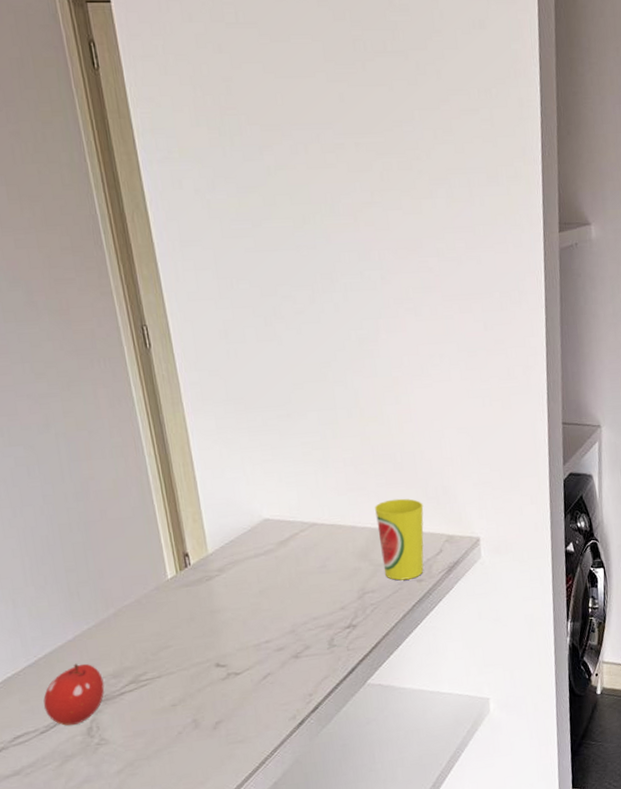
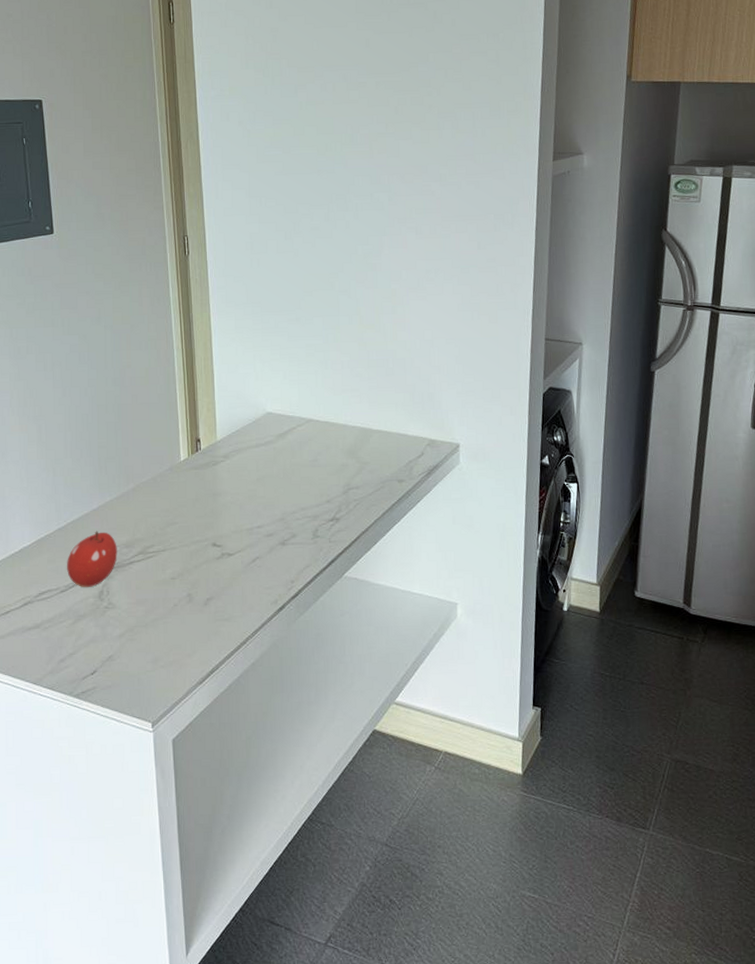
cup: present [375,498,424,581] -> none [365,401,410,479]

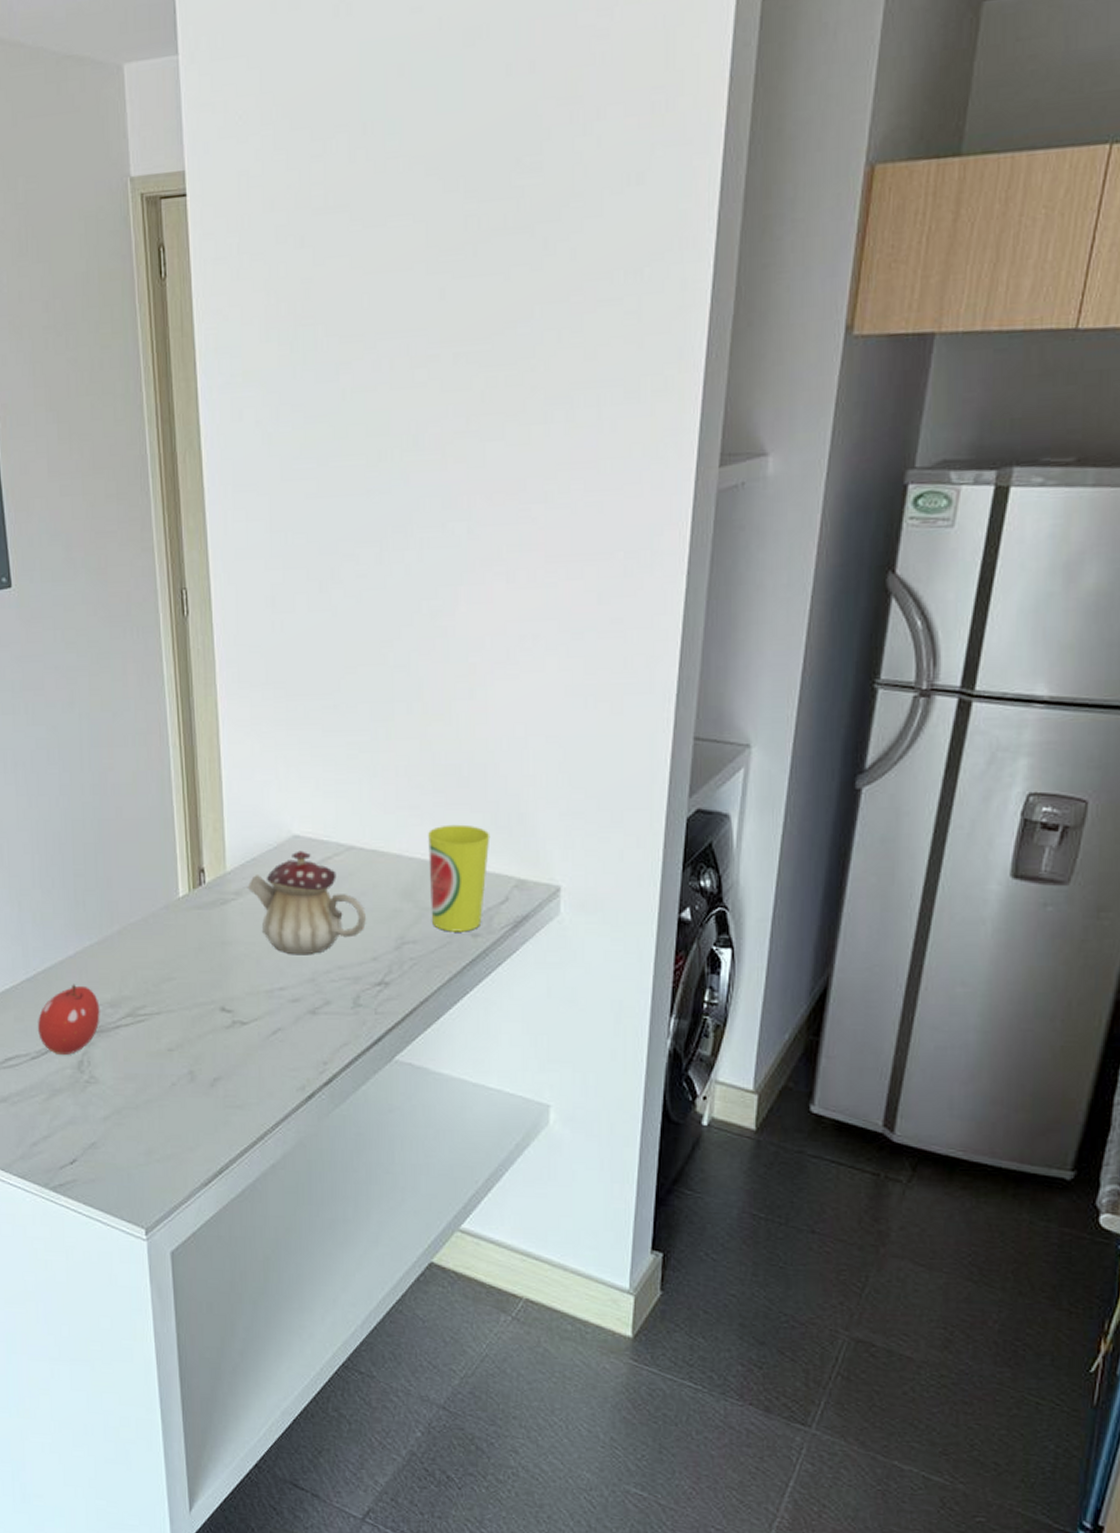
teapot: none [233,423,322,501] -> present [247,850,367,955]
cup: none [365,401,410,479] -> present [428,824,490,932]

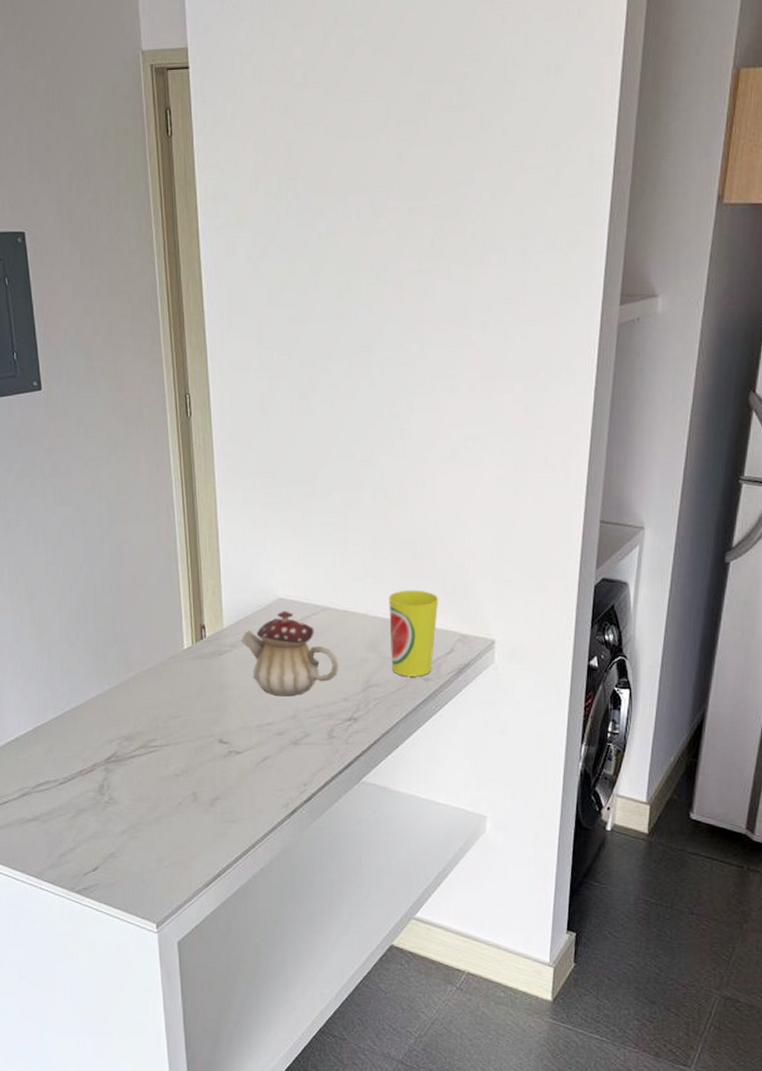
fruit: present [38,984,100,1055] -> none [65,721,118,780]

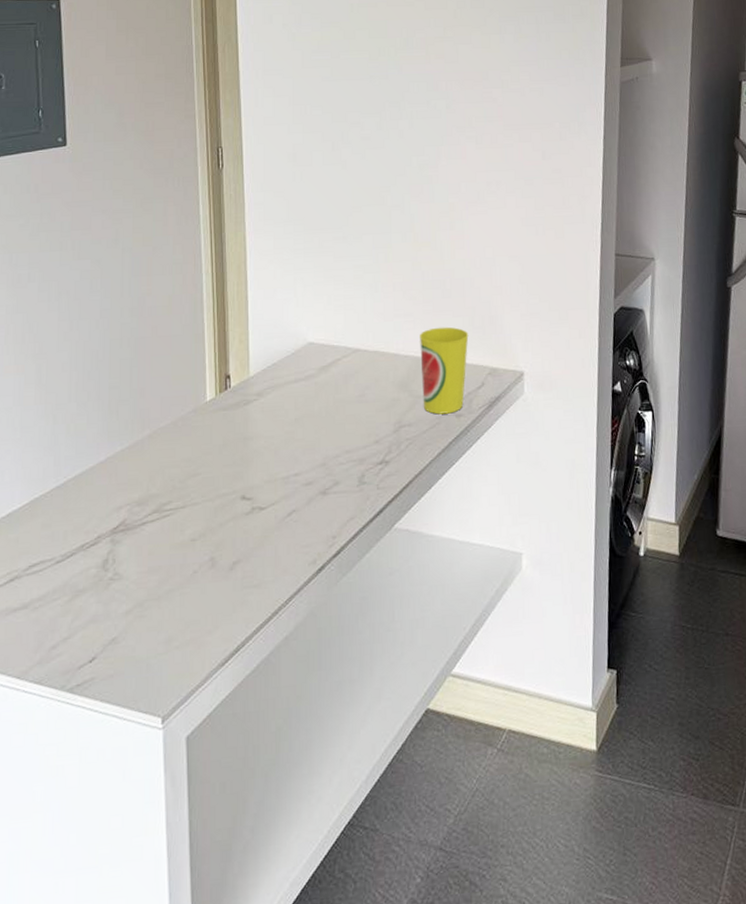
teapot: present [240,611,339,697] -> none [268,355,370,444]

